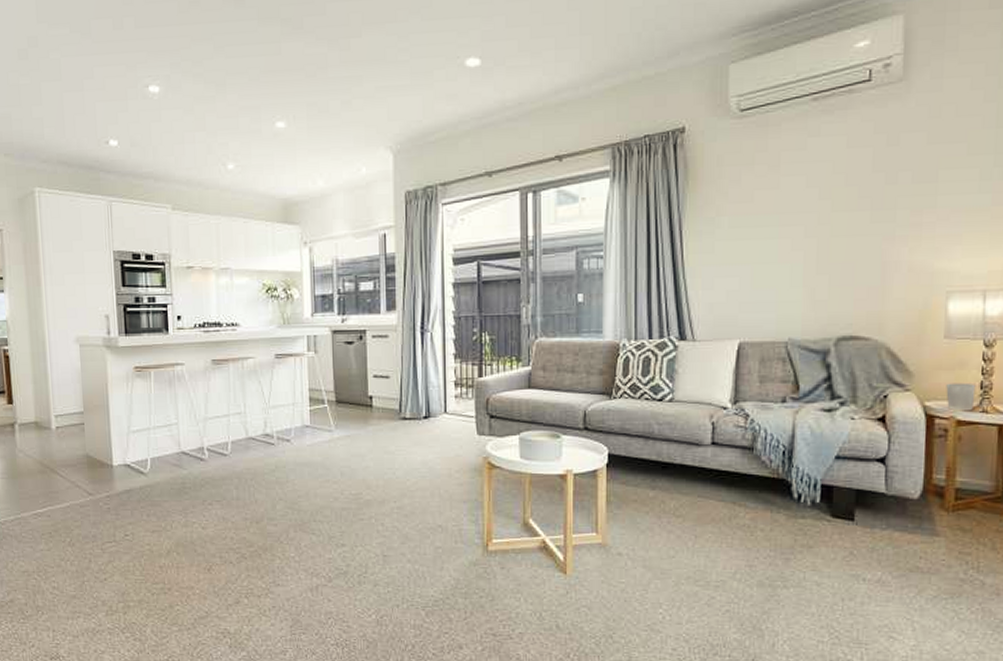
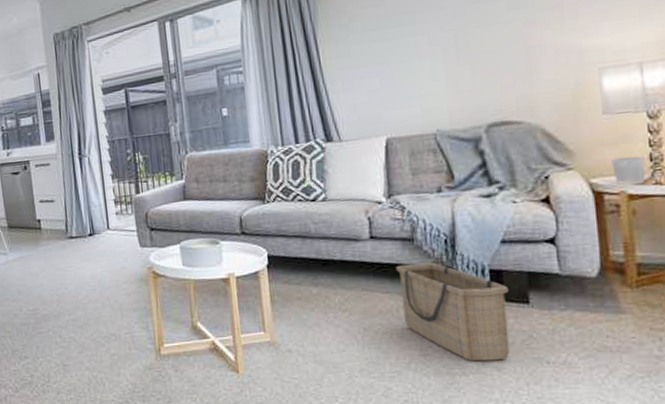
basket: none [733,473,836,576] -> present [396,262,510,362]

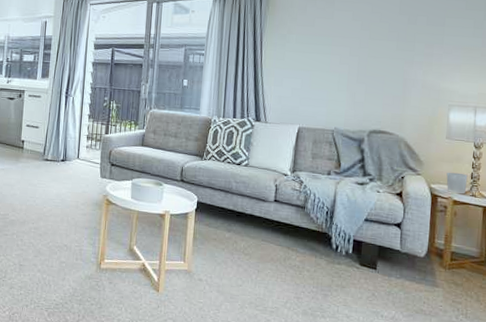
basket: present [396,262,510,362] -> none [288,225,364,310]

